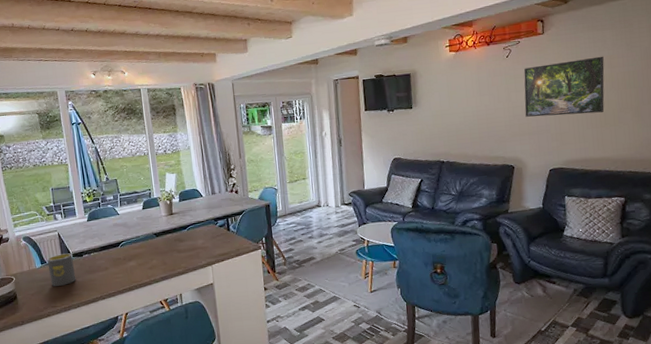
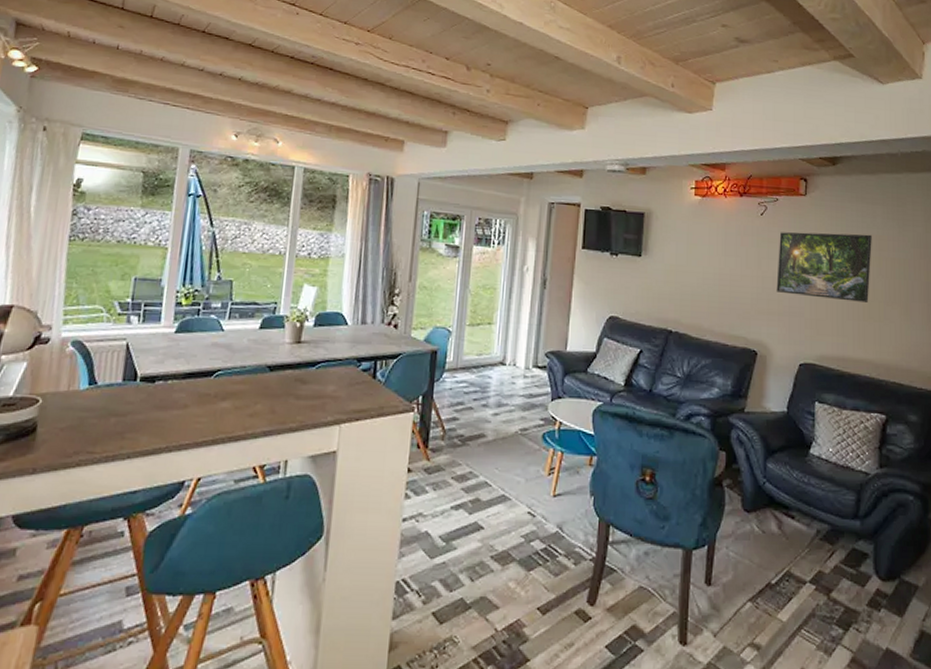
mug: present [47,253,76,286] -> none [95,373,140,422]

